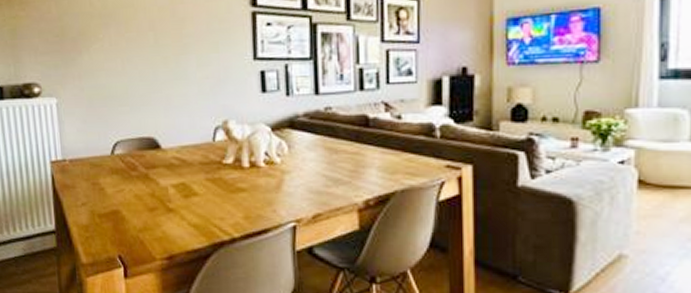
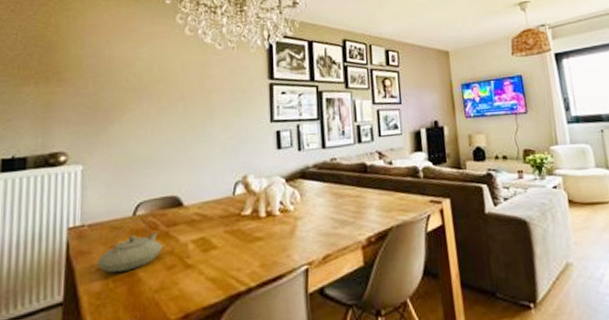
teapot: none [81,158,143,209] -> present [96,219,162,274]

